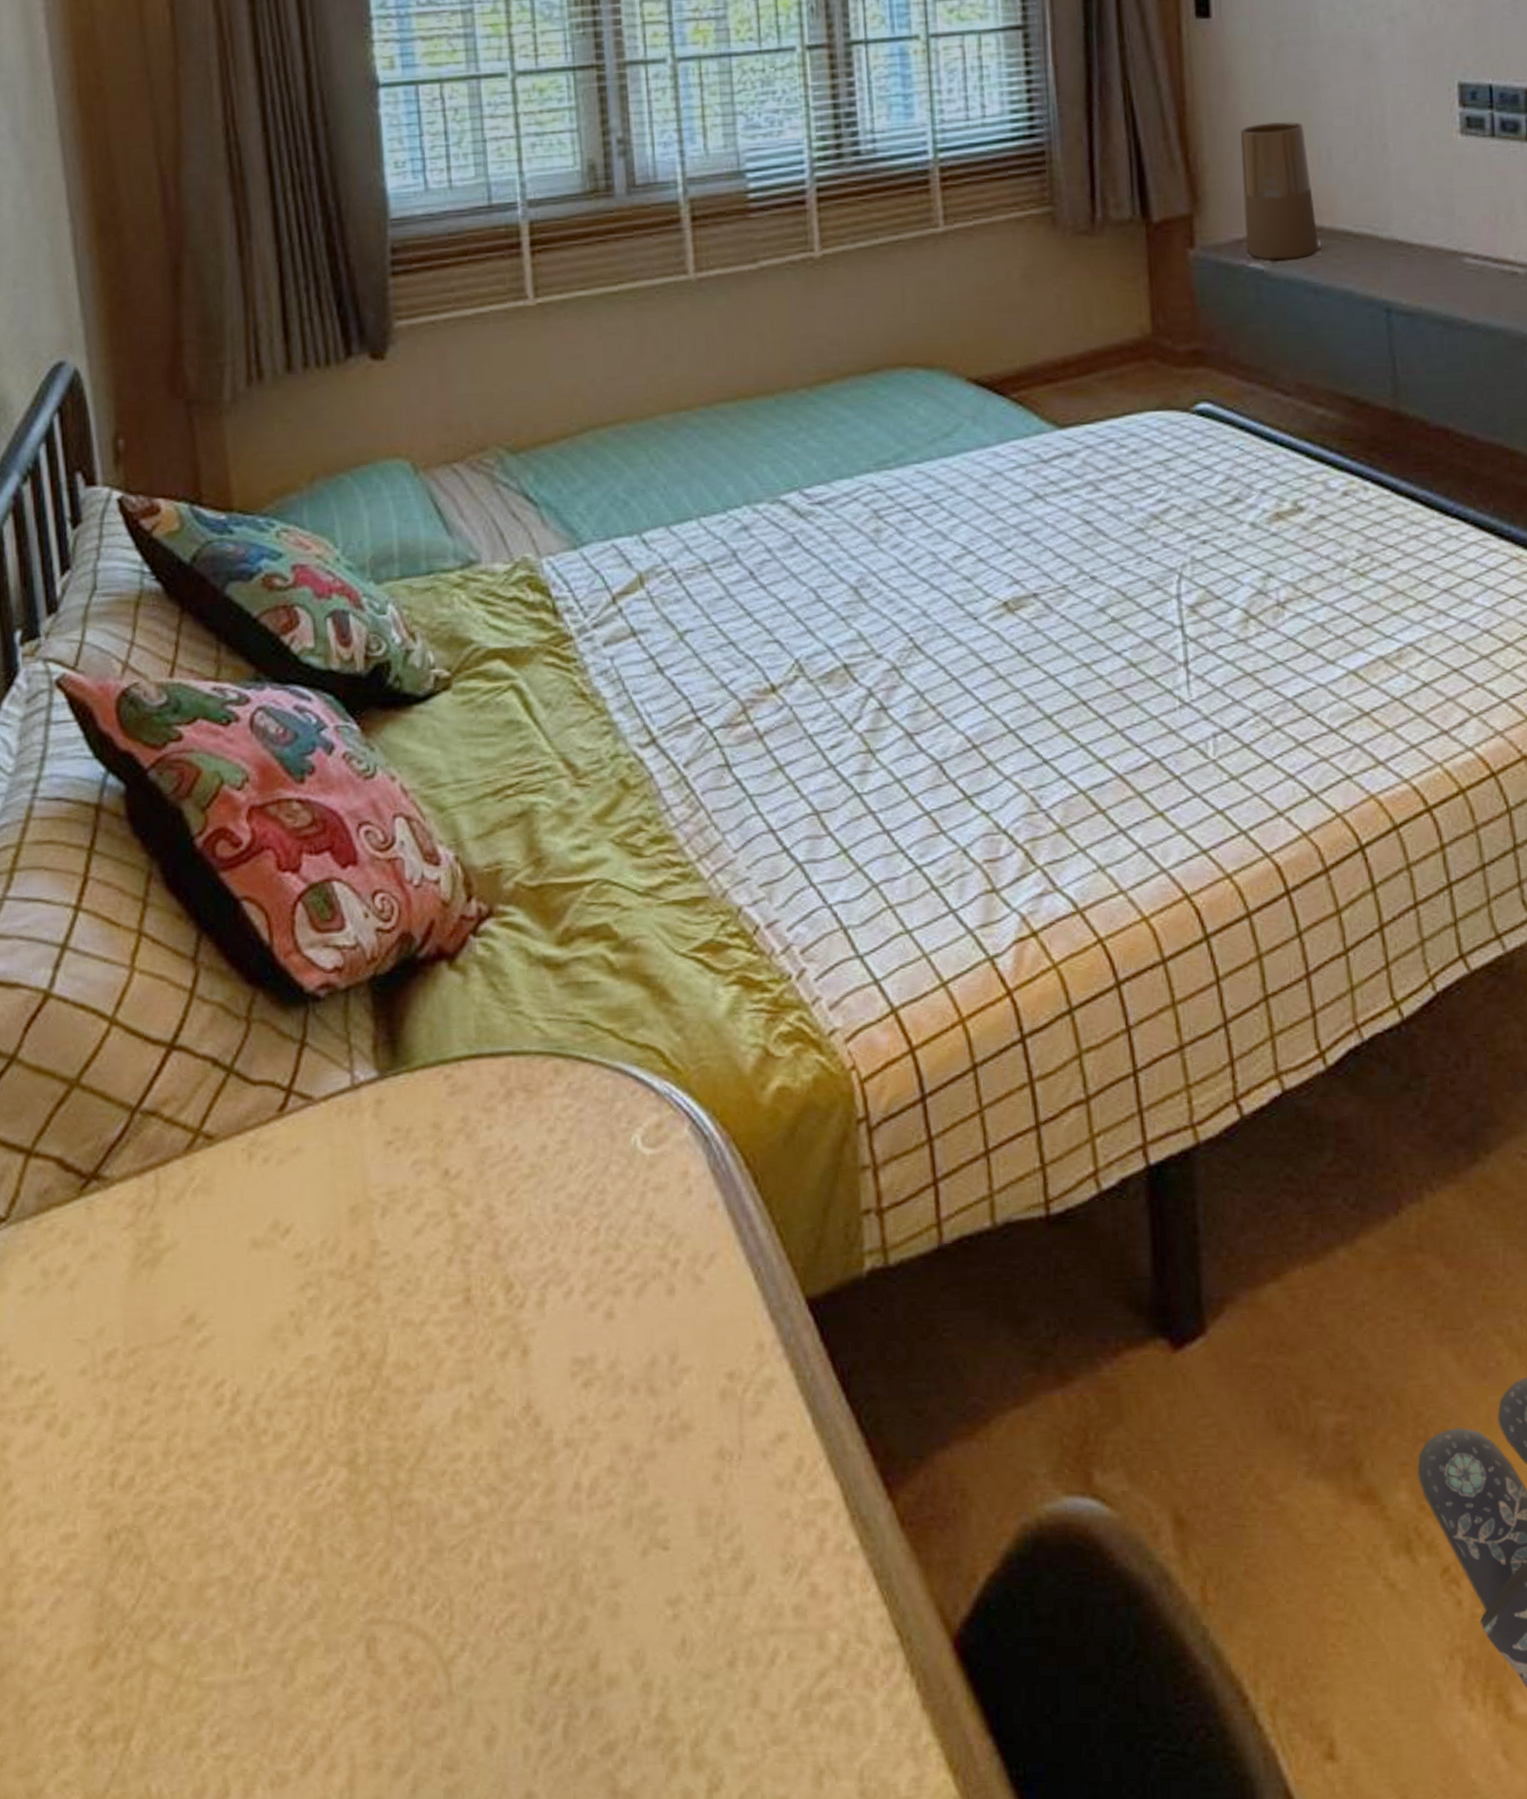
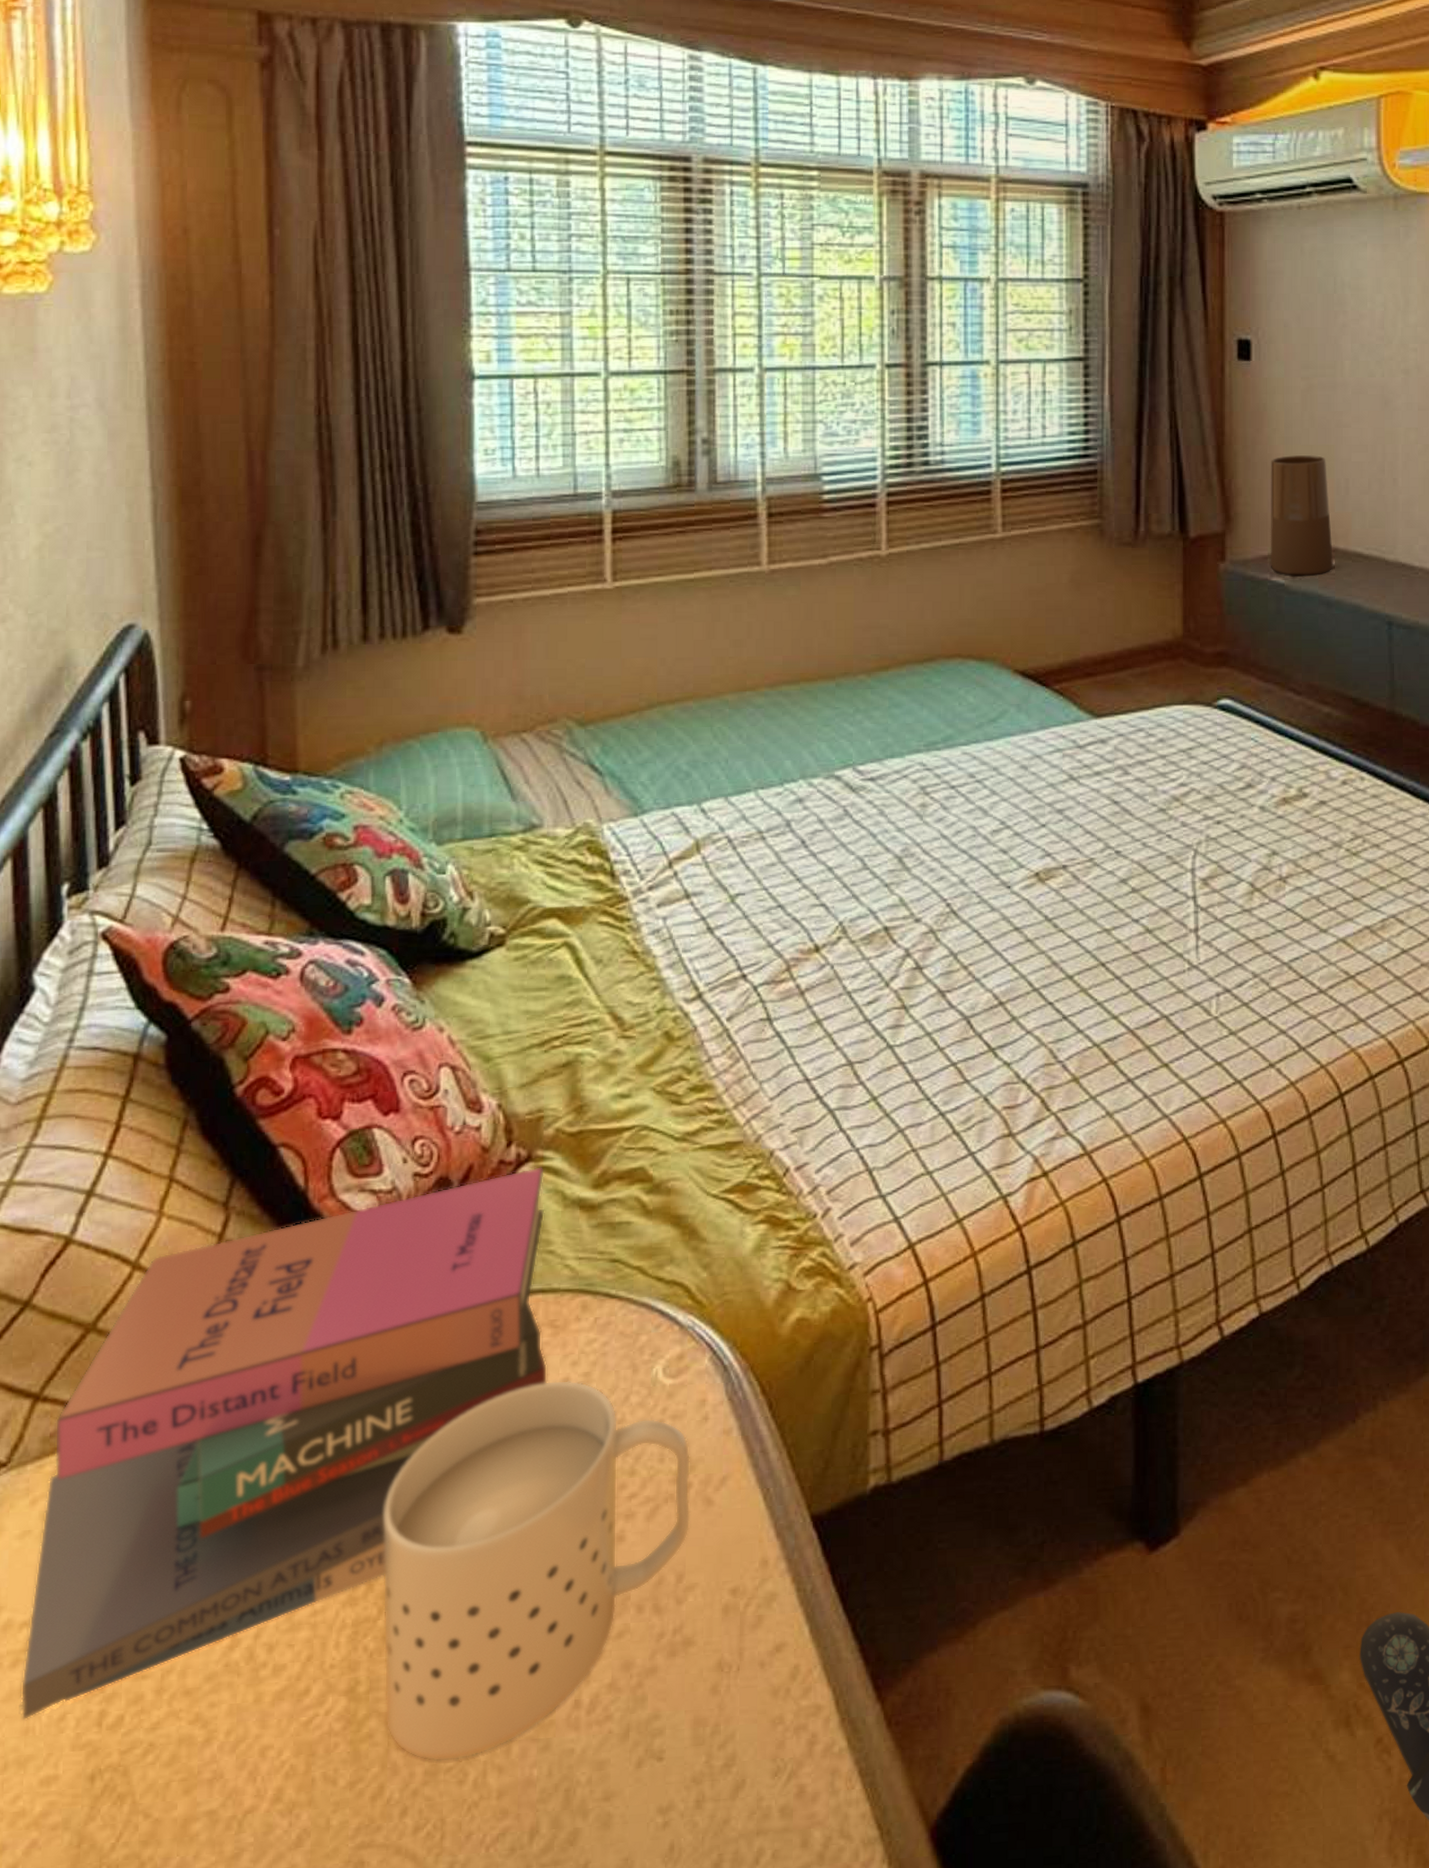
books: none [35,921,525,1477] -> present [20,1166,548,1721]
mug: none [370,1147,681,1539] -> present [383,1380,691,1761]

